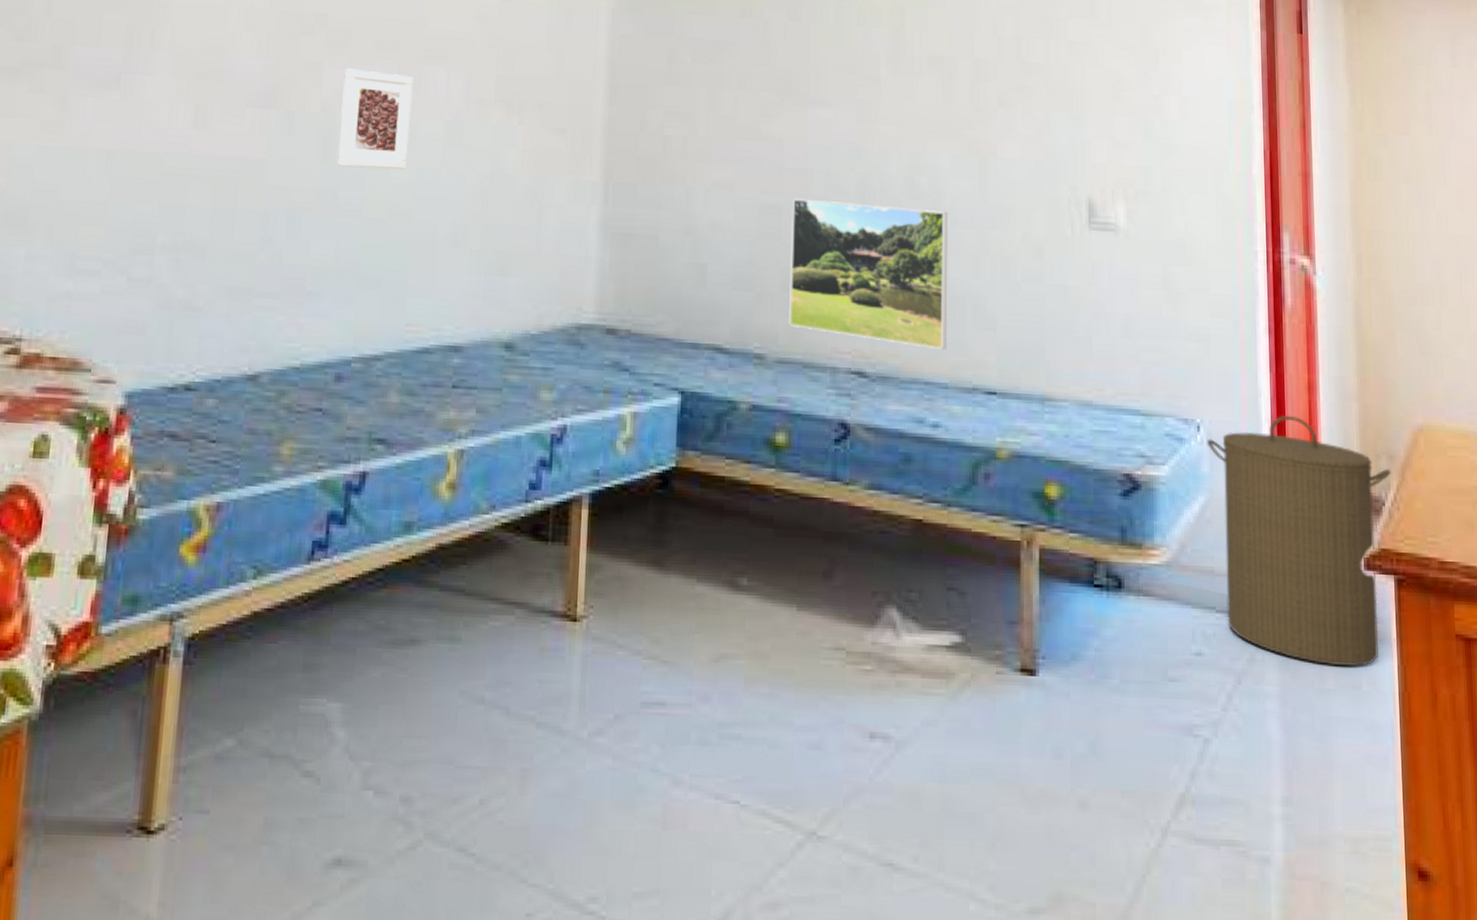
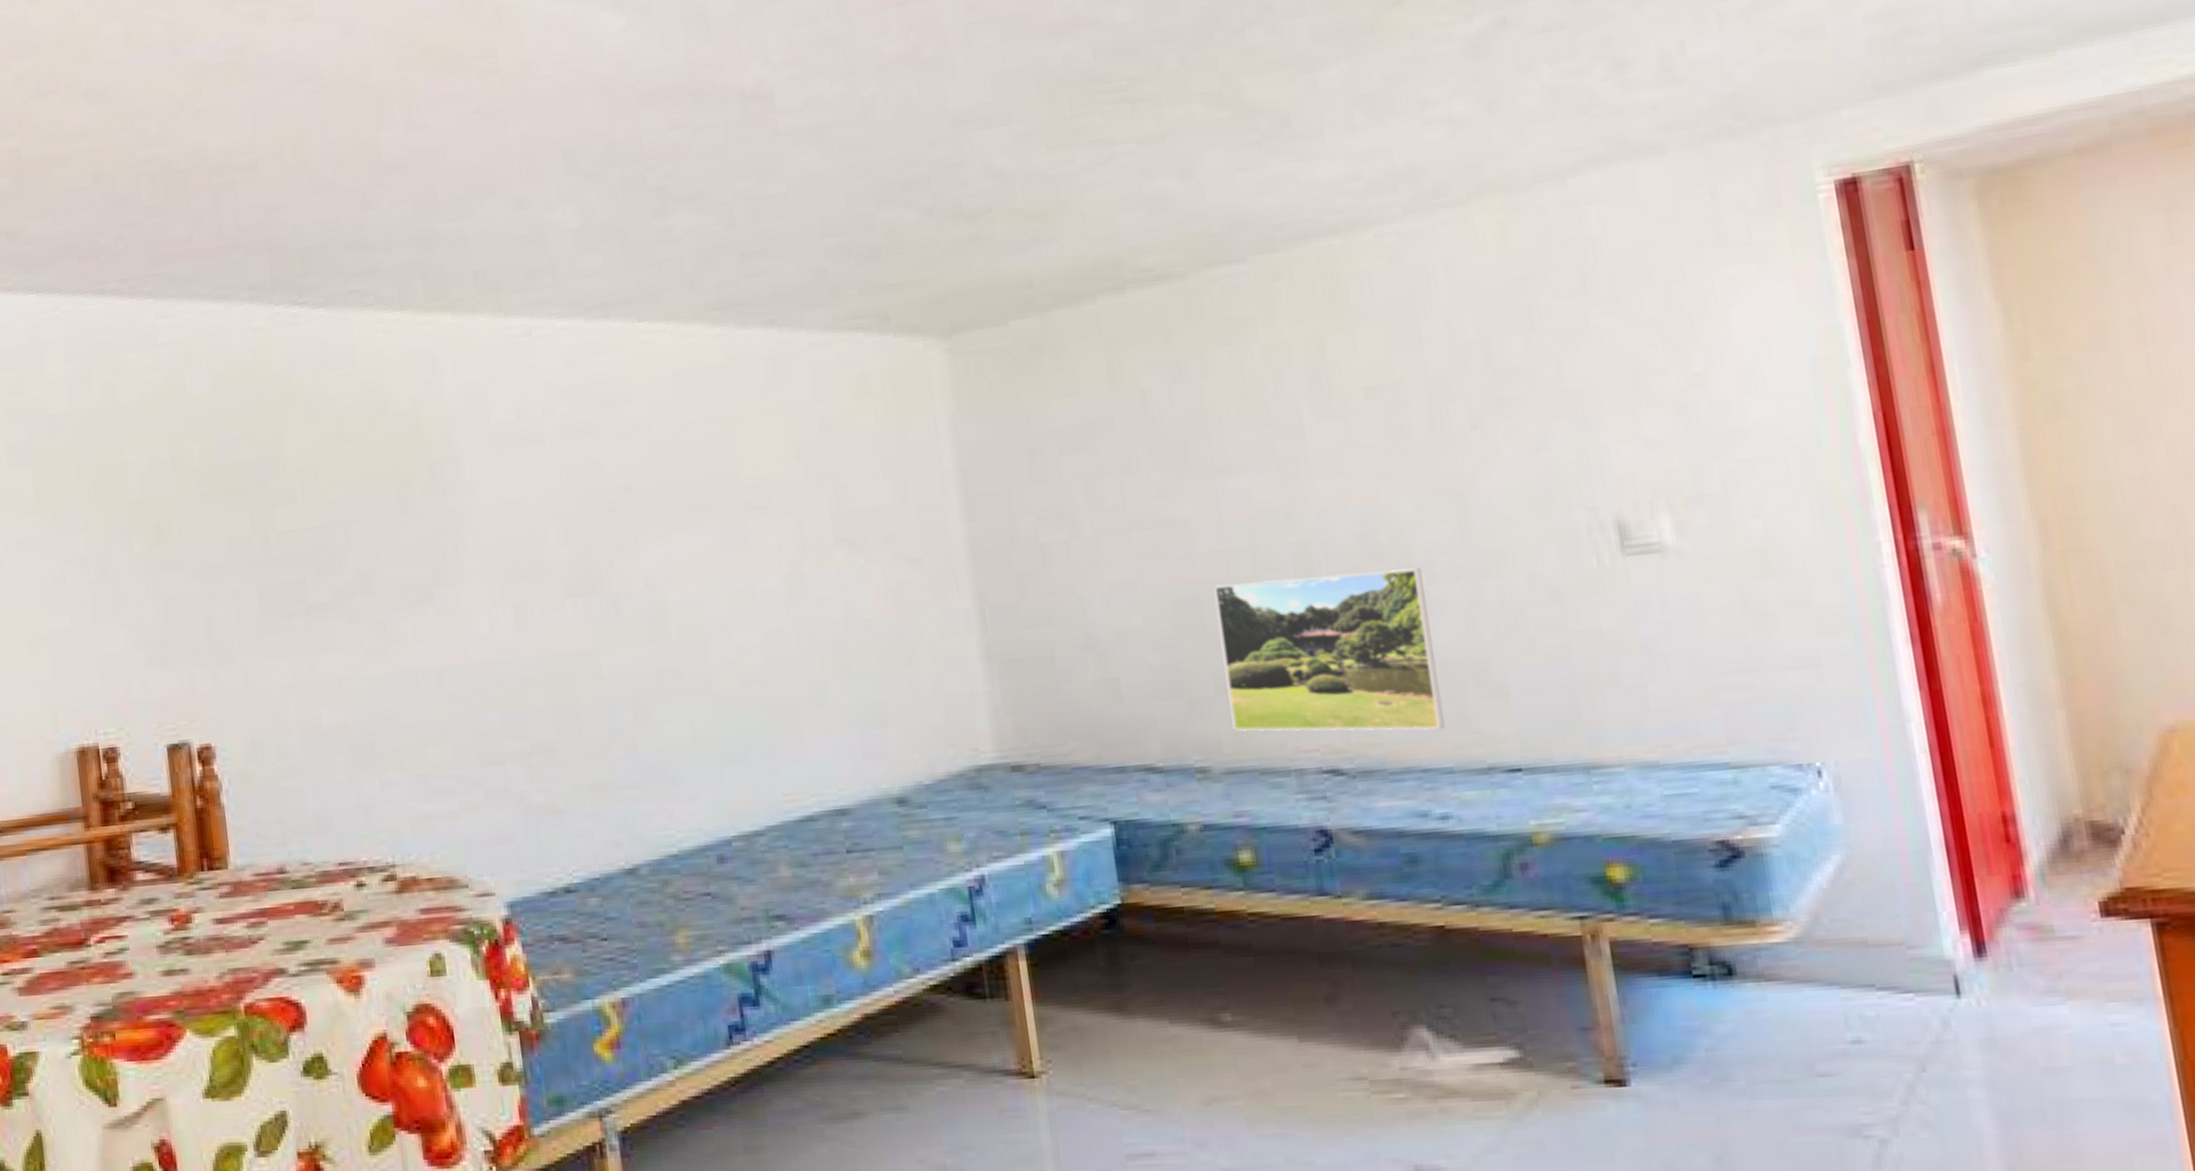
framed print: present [337,68,414,169] -> none [662,533,750,643]
laundry hamper: present [1207,415,1391,667] -> none [1835,738,2137,1039]

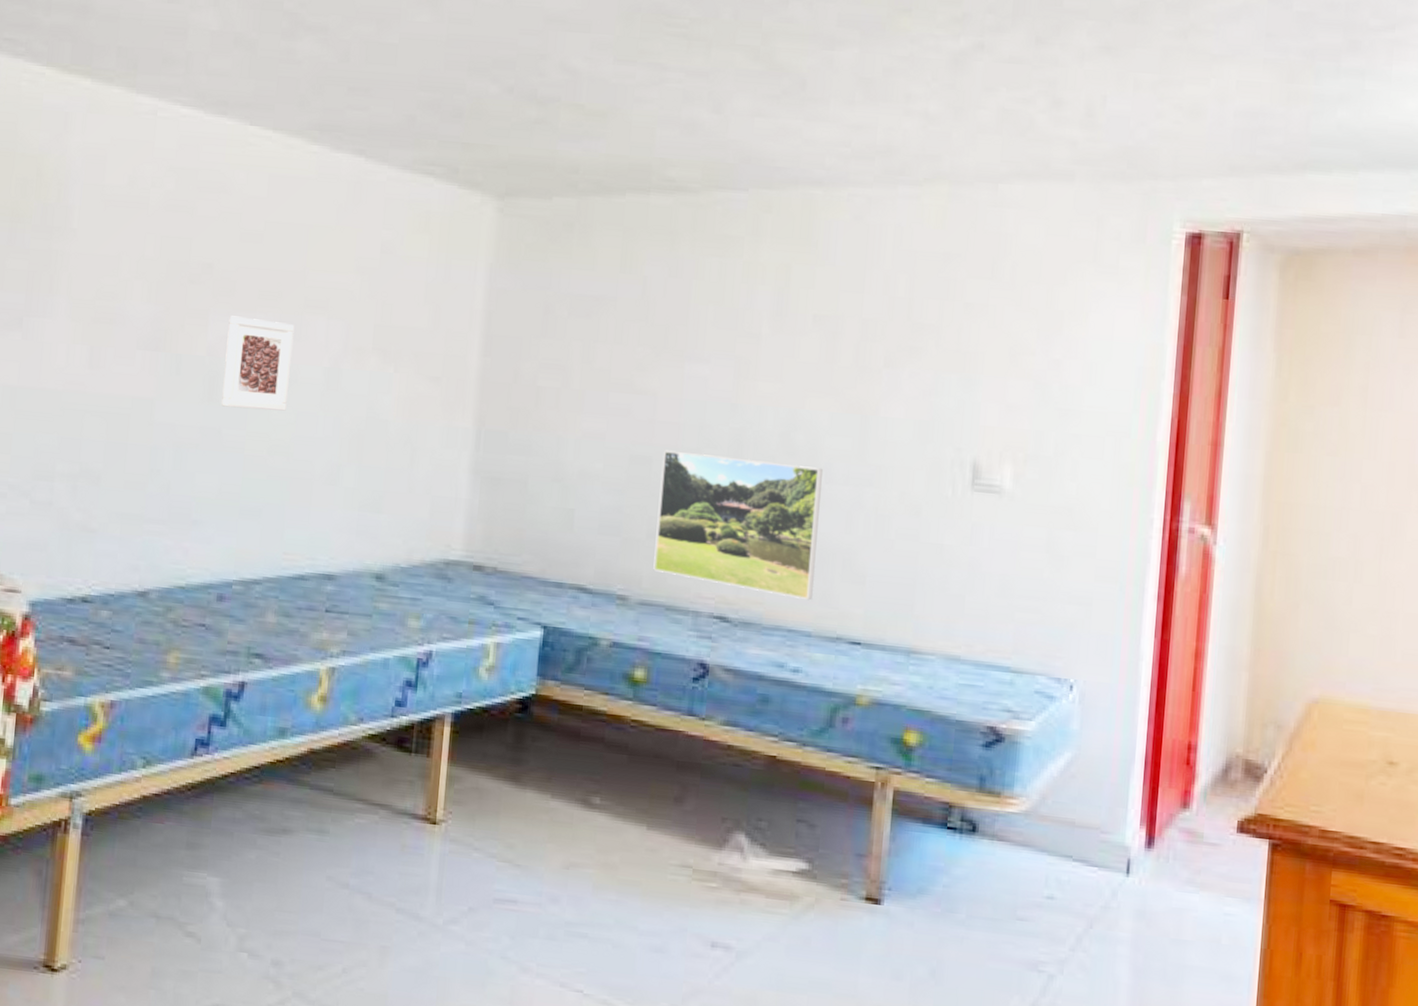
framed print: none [662,533,750,643] -> present [221,315,295,411]

